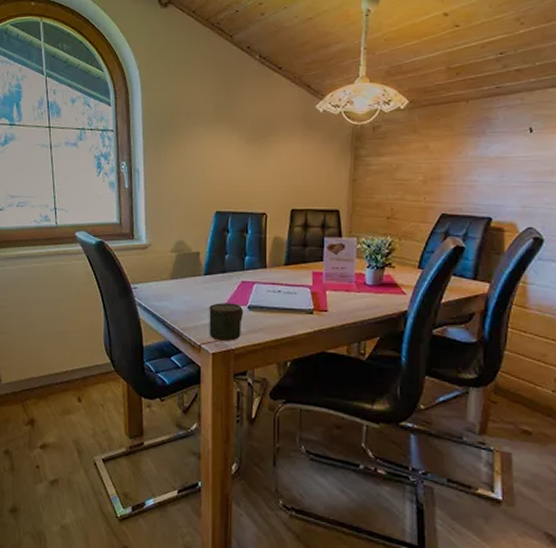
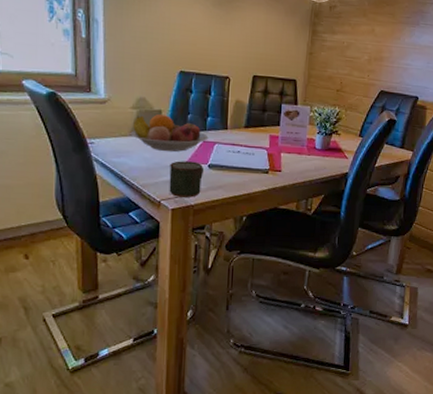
fruit bowl: none [170,257,247,293] -> present [130,114,209,152]

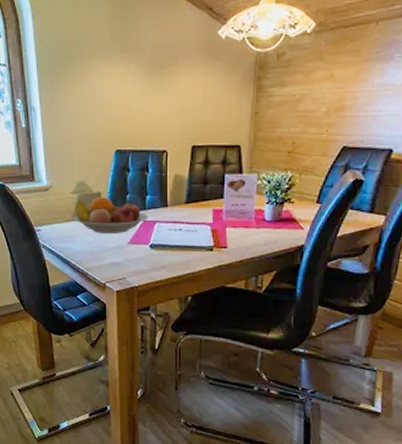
mug: present [169,161,204,198] -> none [112,242,146,279]

